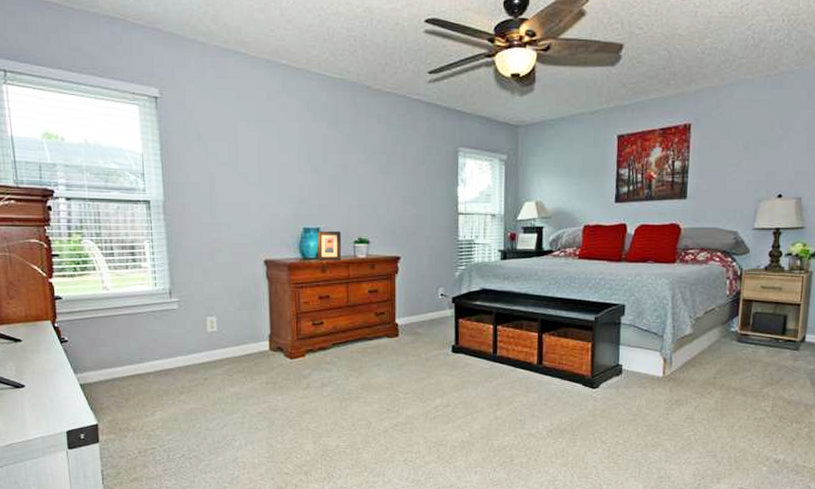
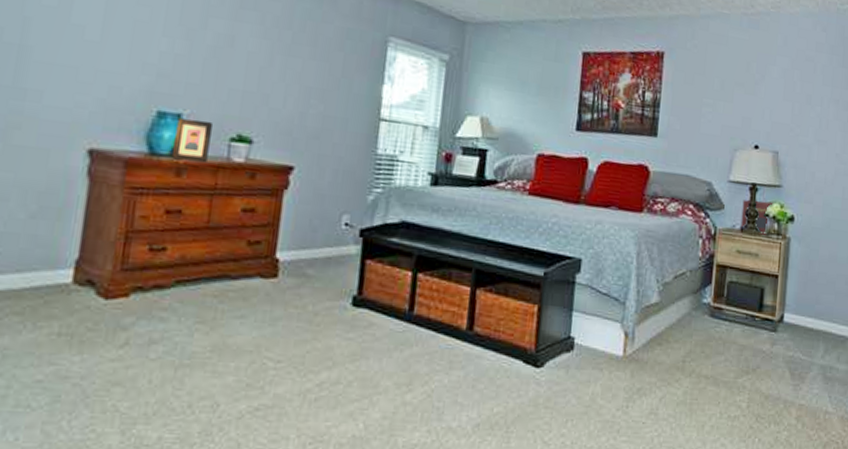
book: none [765,242,798,271] -> present [740,200,775,235]

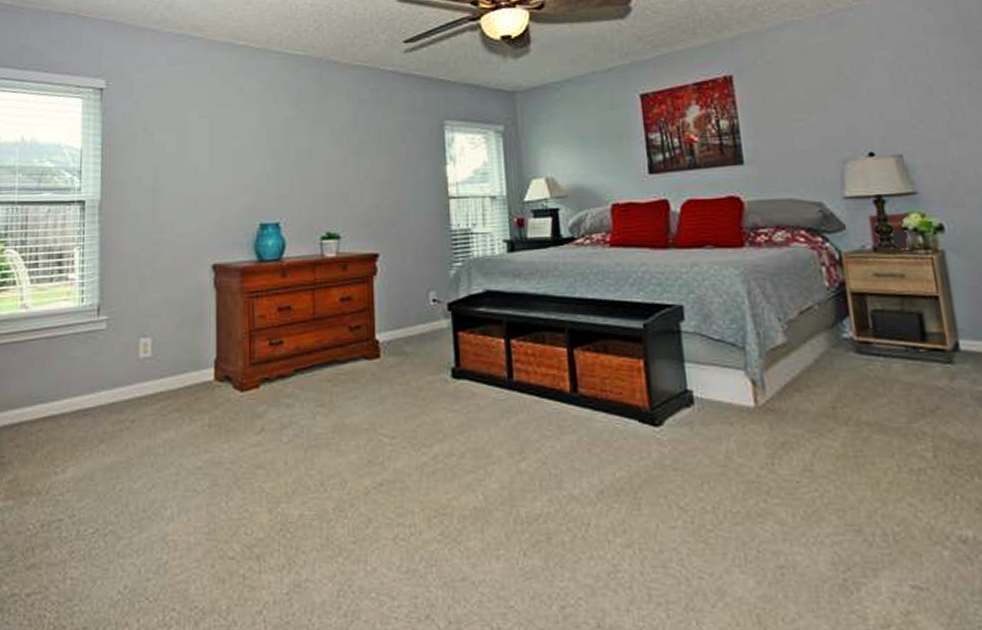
picture frame: present [172,119,212,163] -> none [277,225,305,263]

